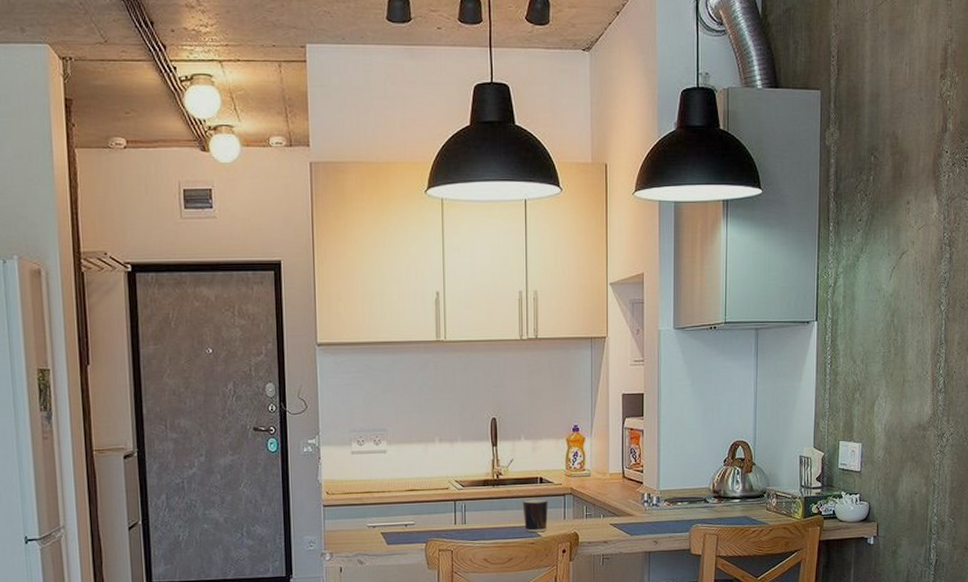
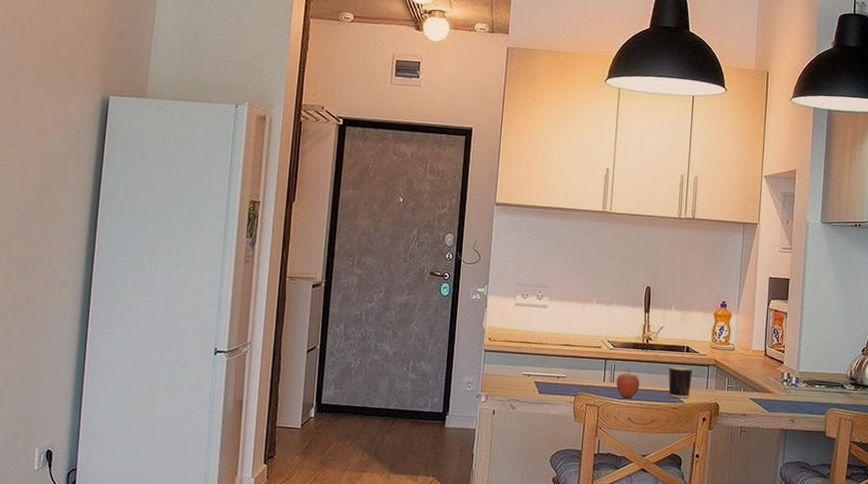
fruit: none [468,507,494,539] -> present [616,368,640,399]

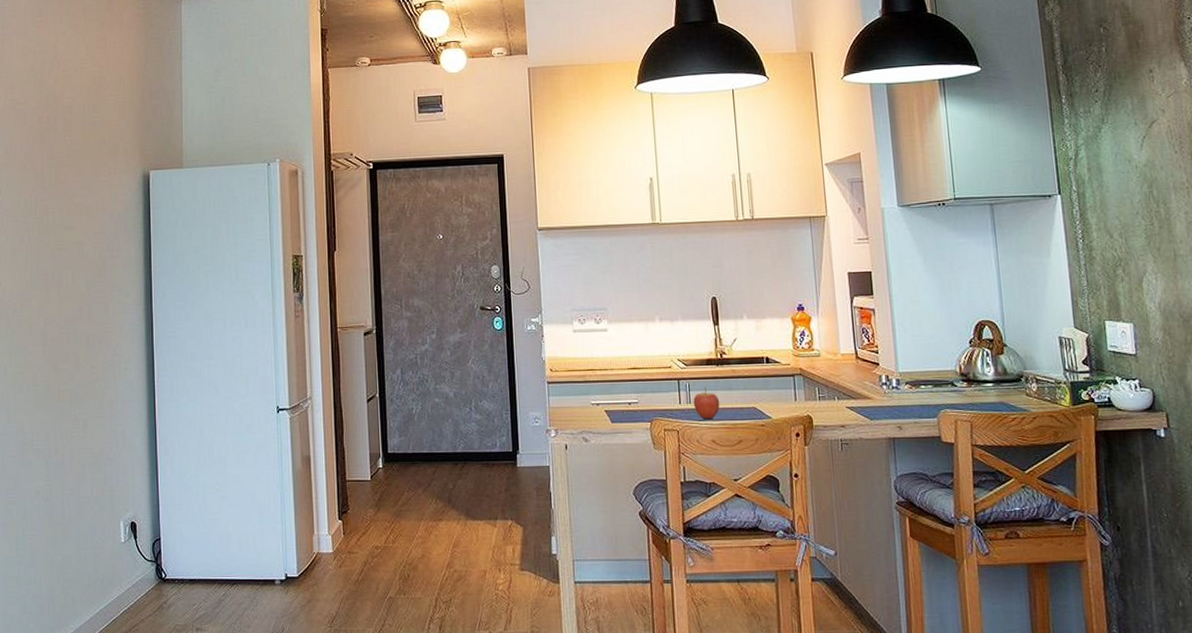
mug: present [668,366,693,399] -> none [749,379,778,414]

